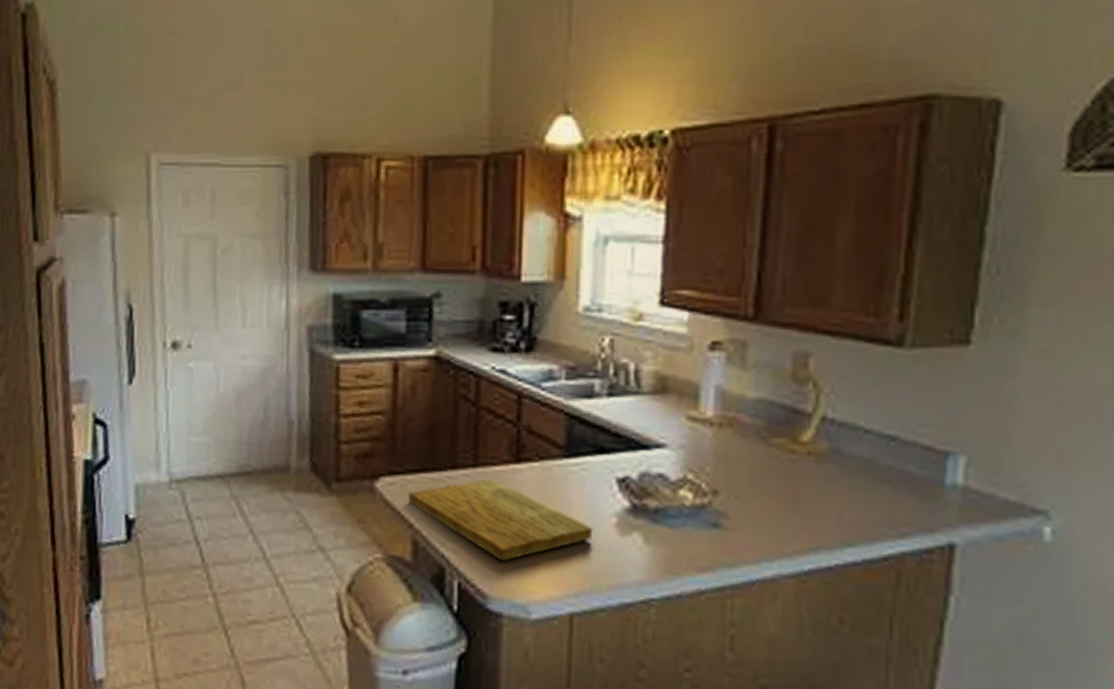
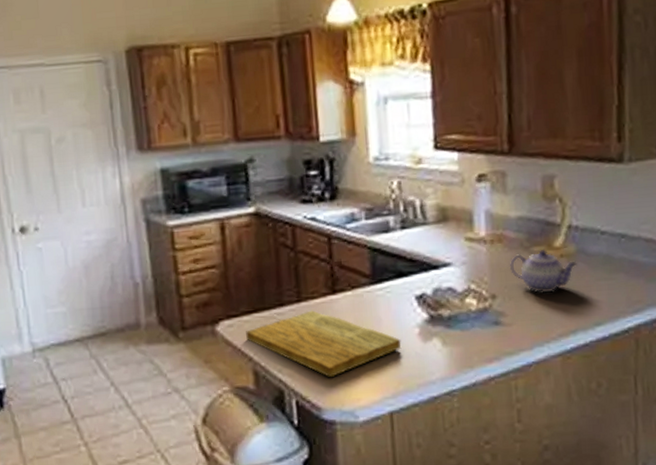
teapot: none [739,442,829,497] -> present [509,249,577,293]

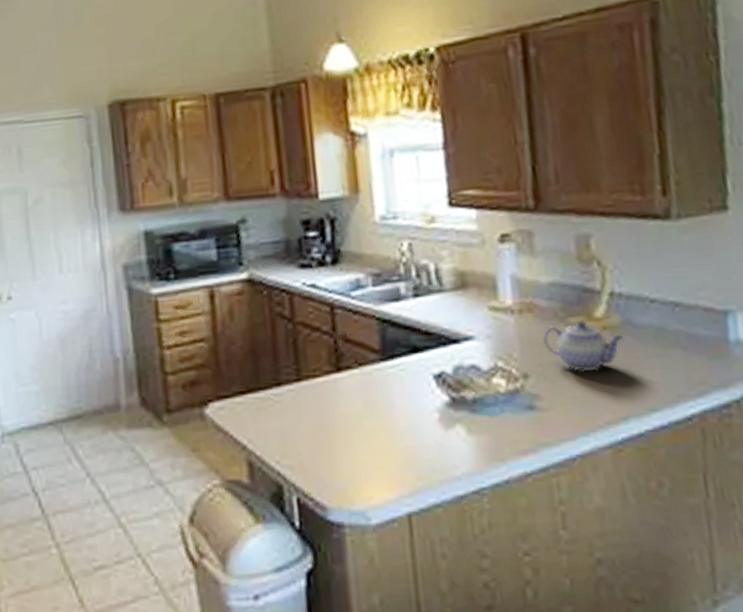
cutting board: present [246,310,401,378] -> none [238,391,419,471]

